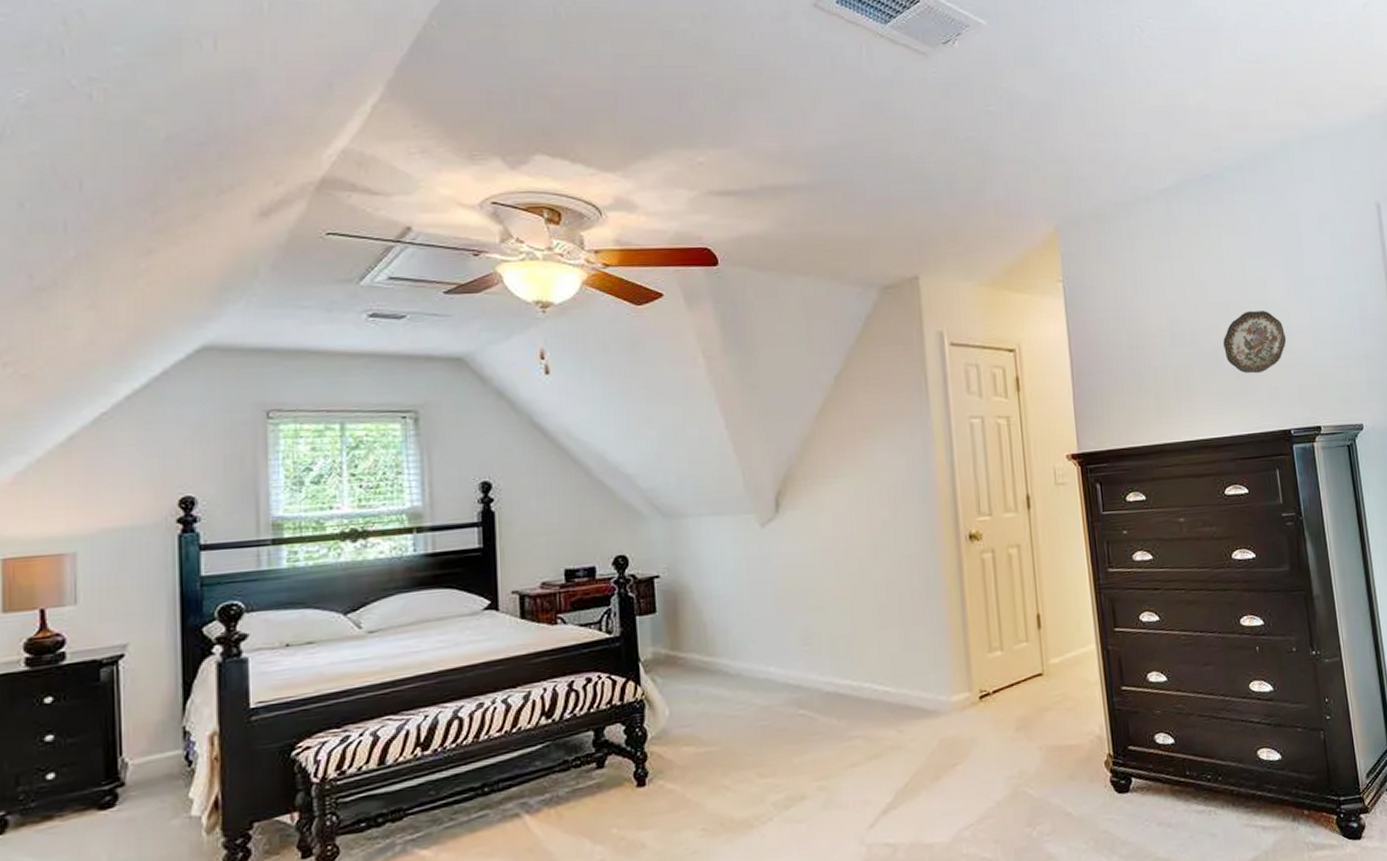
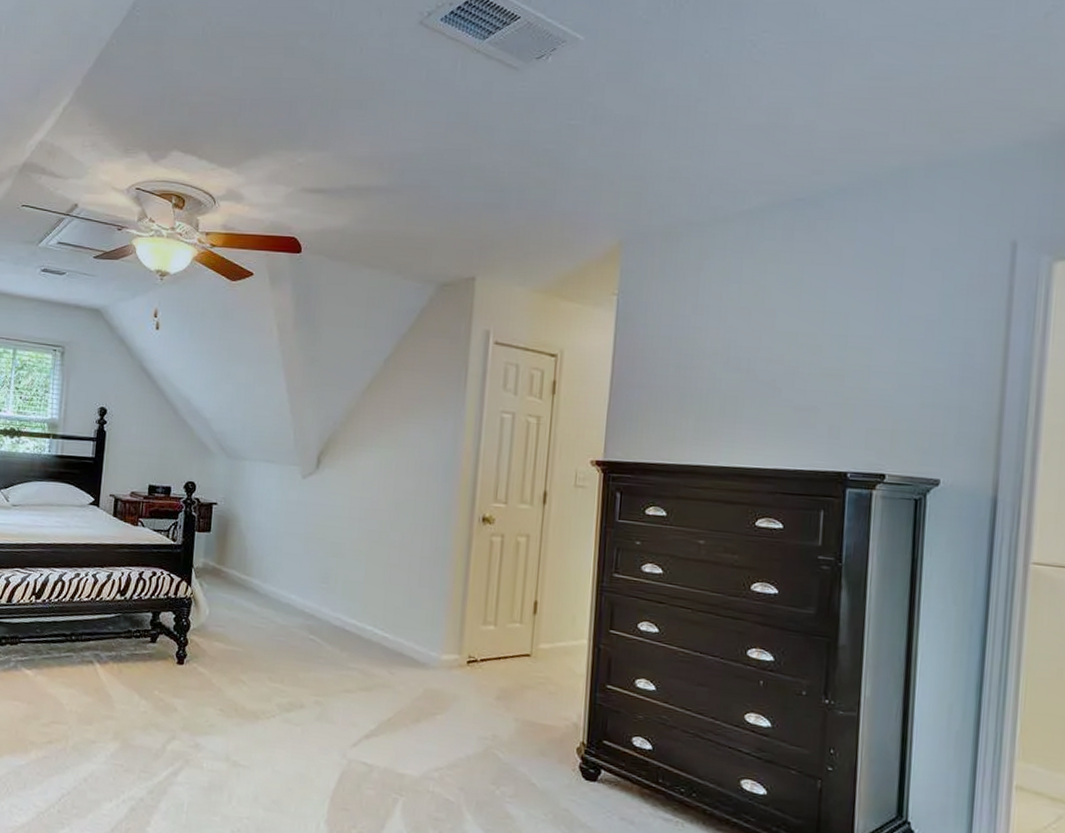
decorative plate: present [1223,311,1287,374] -> none [784,344,862,410]

